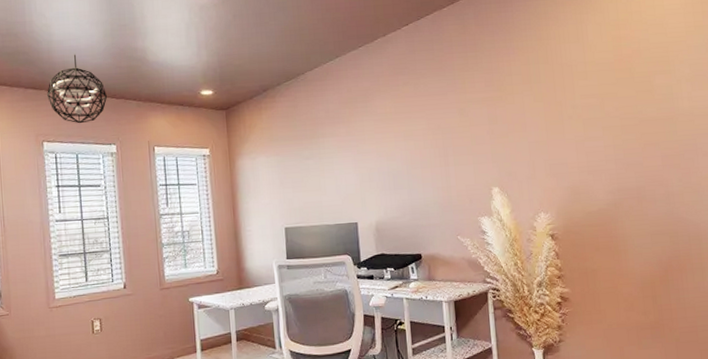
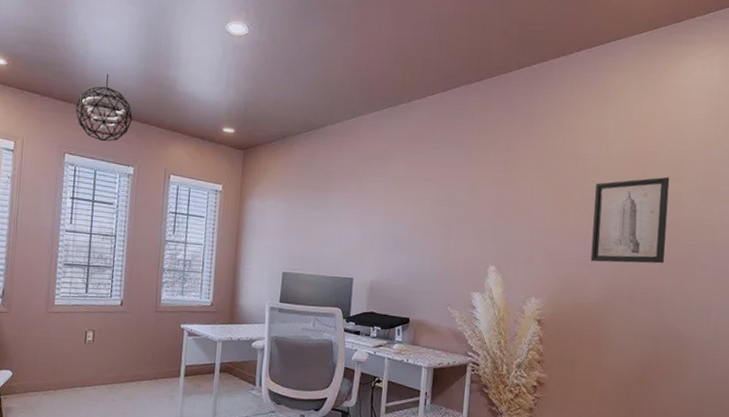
wall art: none [584,70,667,168] -> present [590,176,670,264]

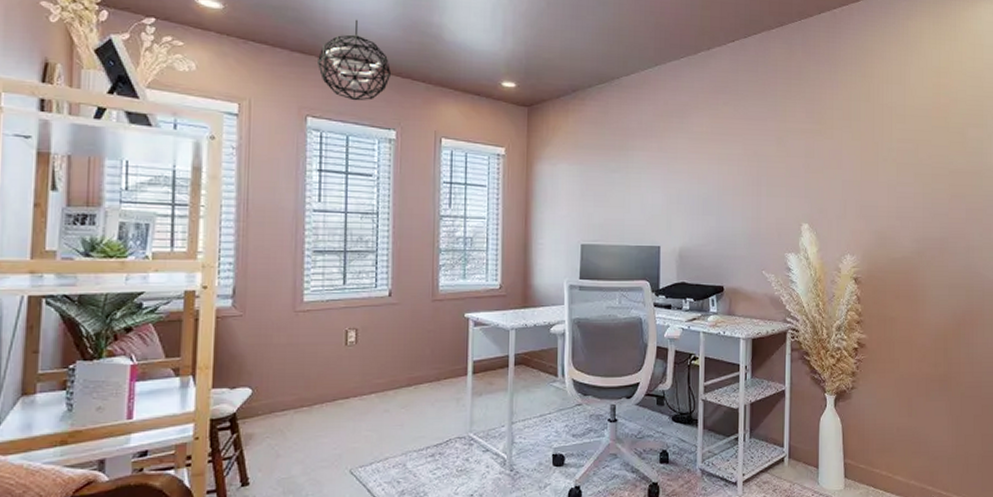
wall art: present [590,176,670,264] -> none [901,123,971,214]

